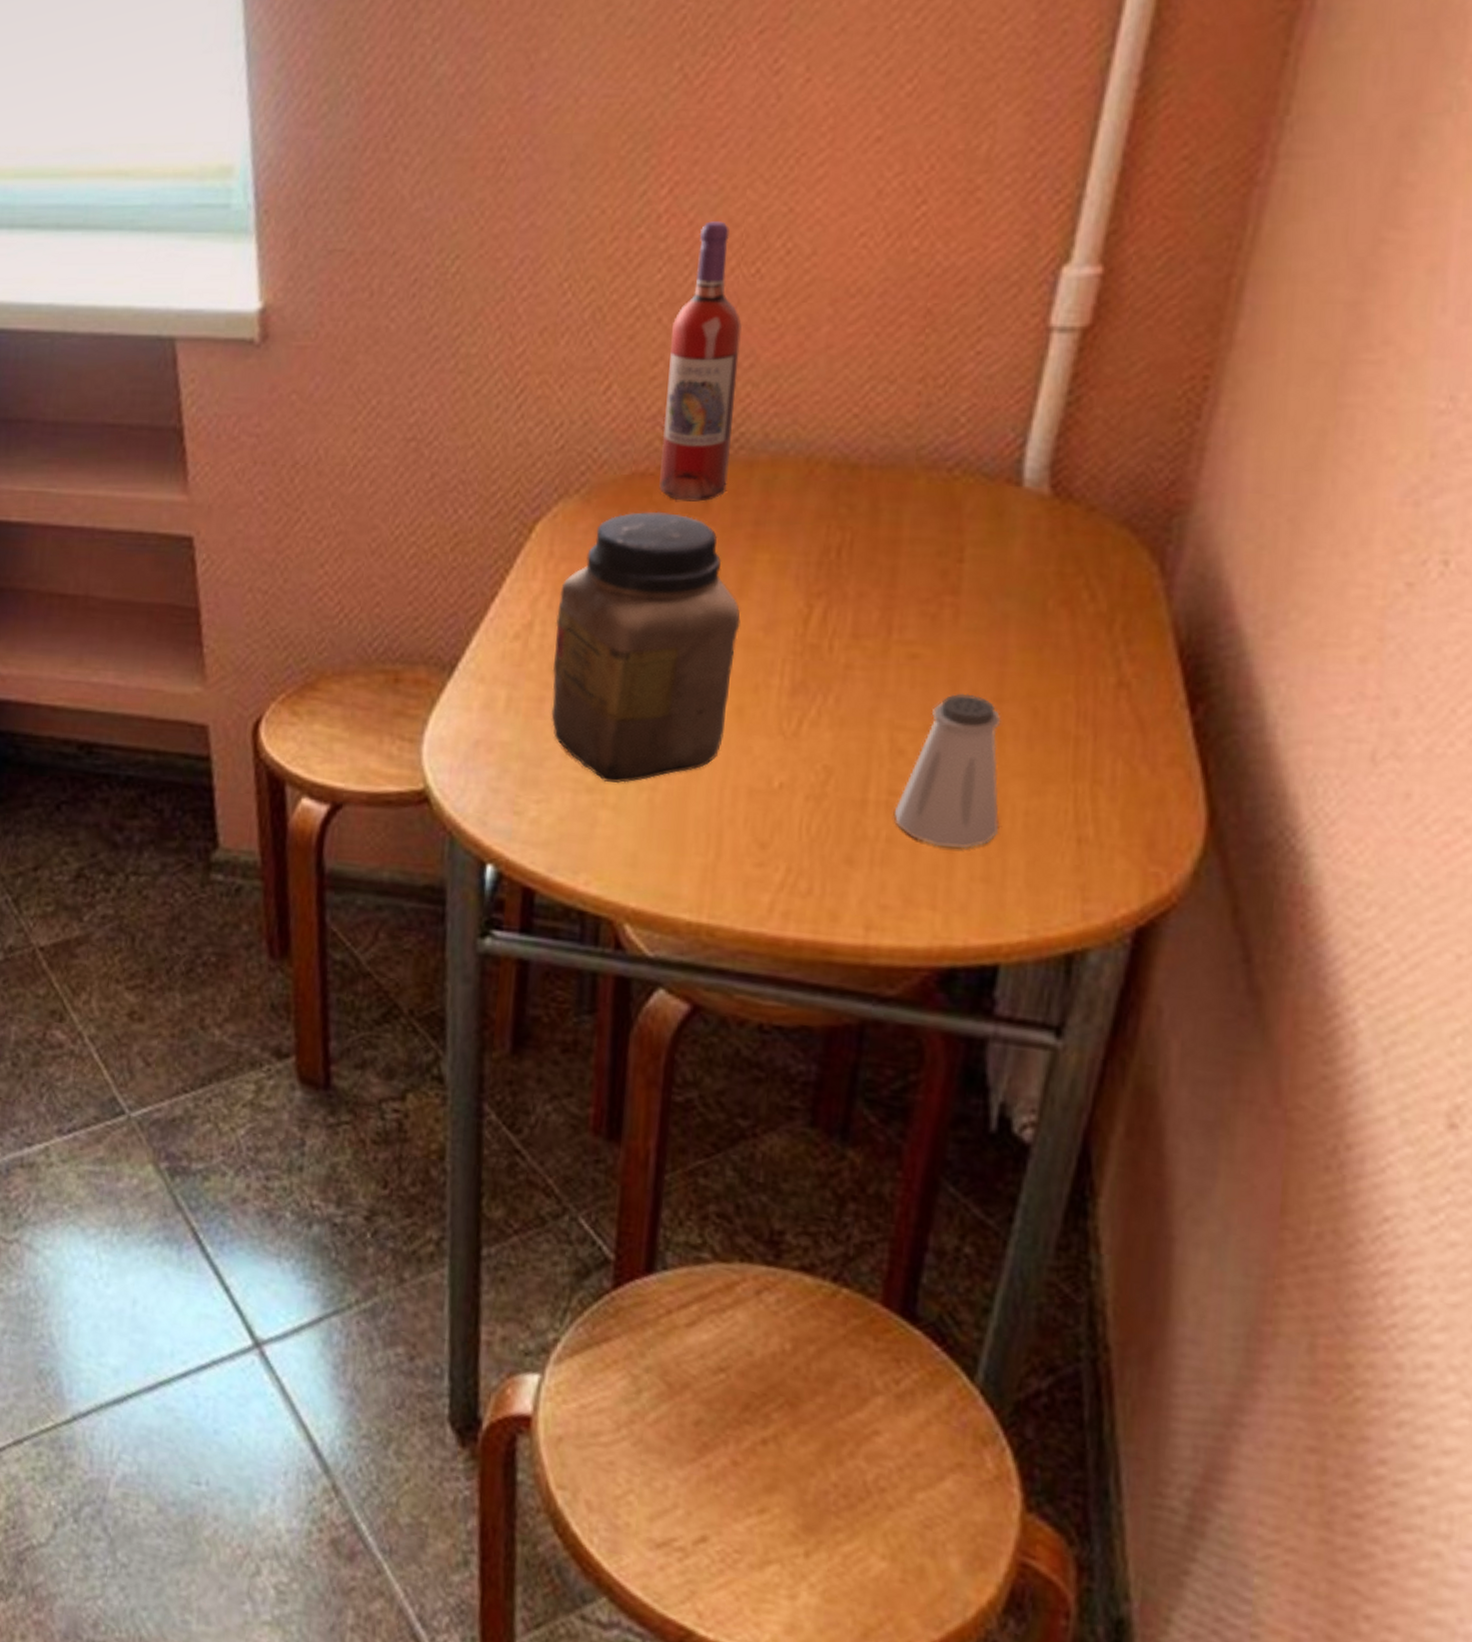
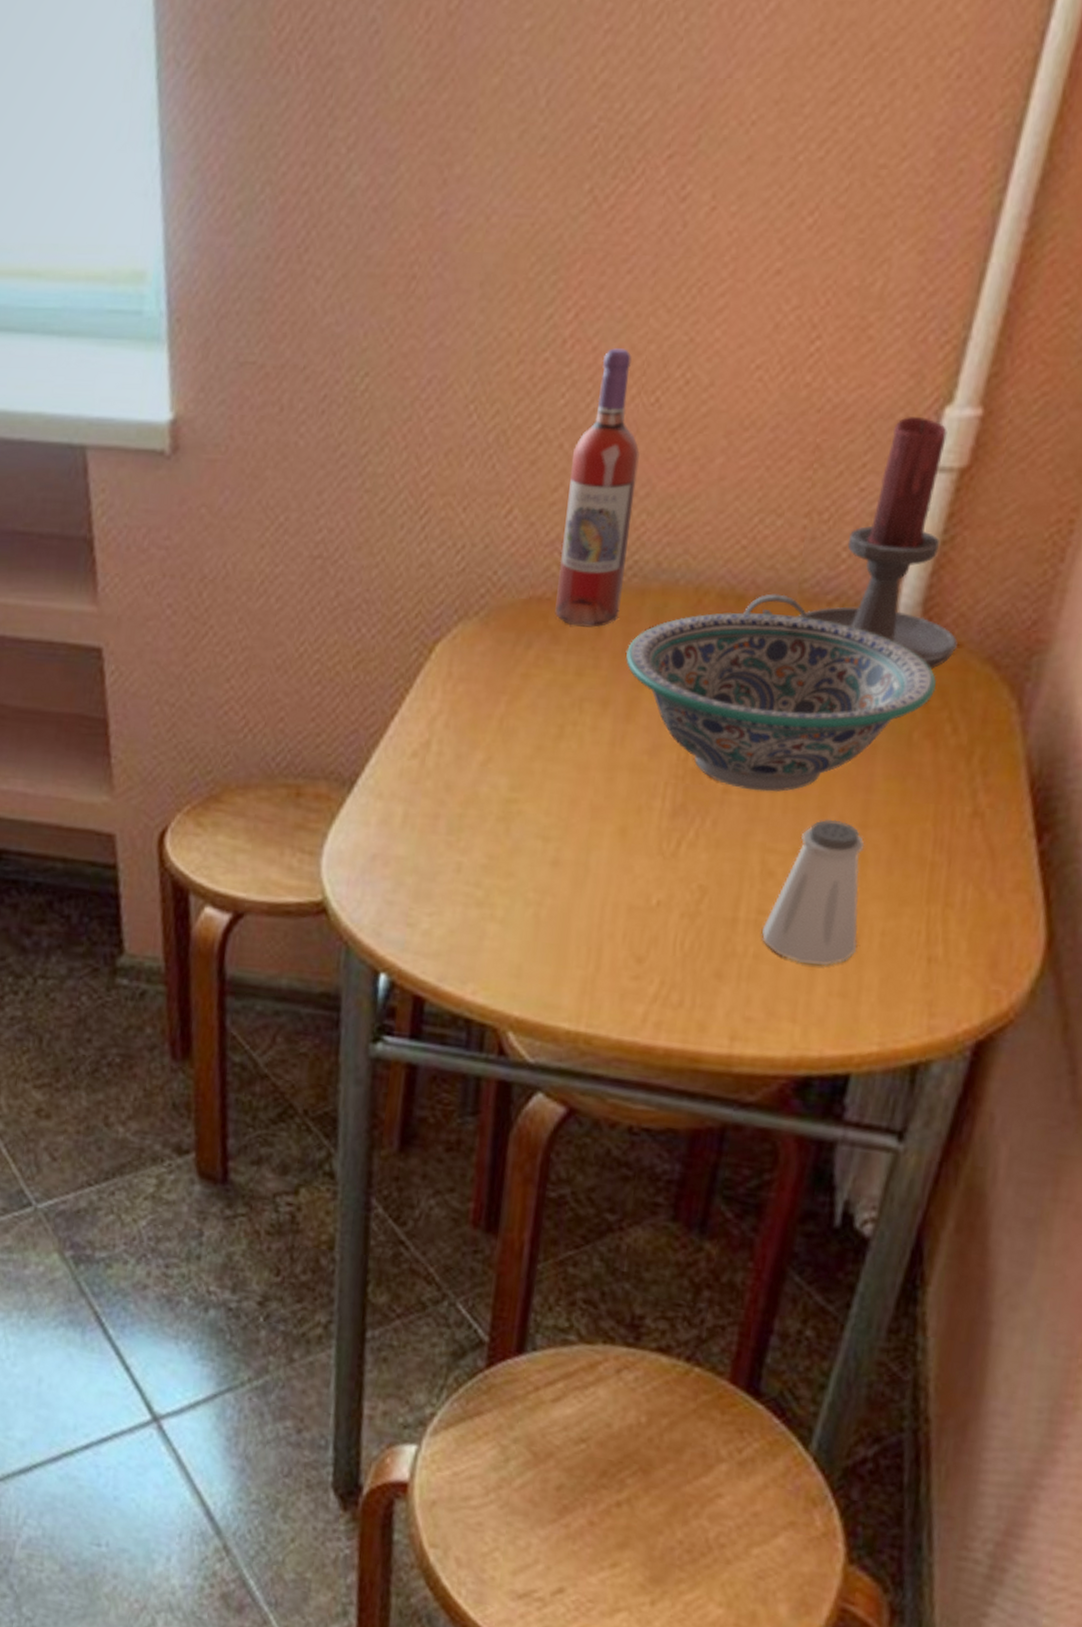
jar: present [551,511,741,784] -> none [445,635,627,899]
decorative bowl: none [736,482,1069,666] -> present [626,612,936,792]
candle holder: none [859,278,1090,534] -> present [744,417,958,669]

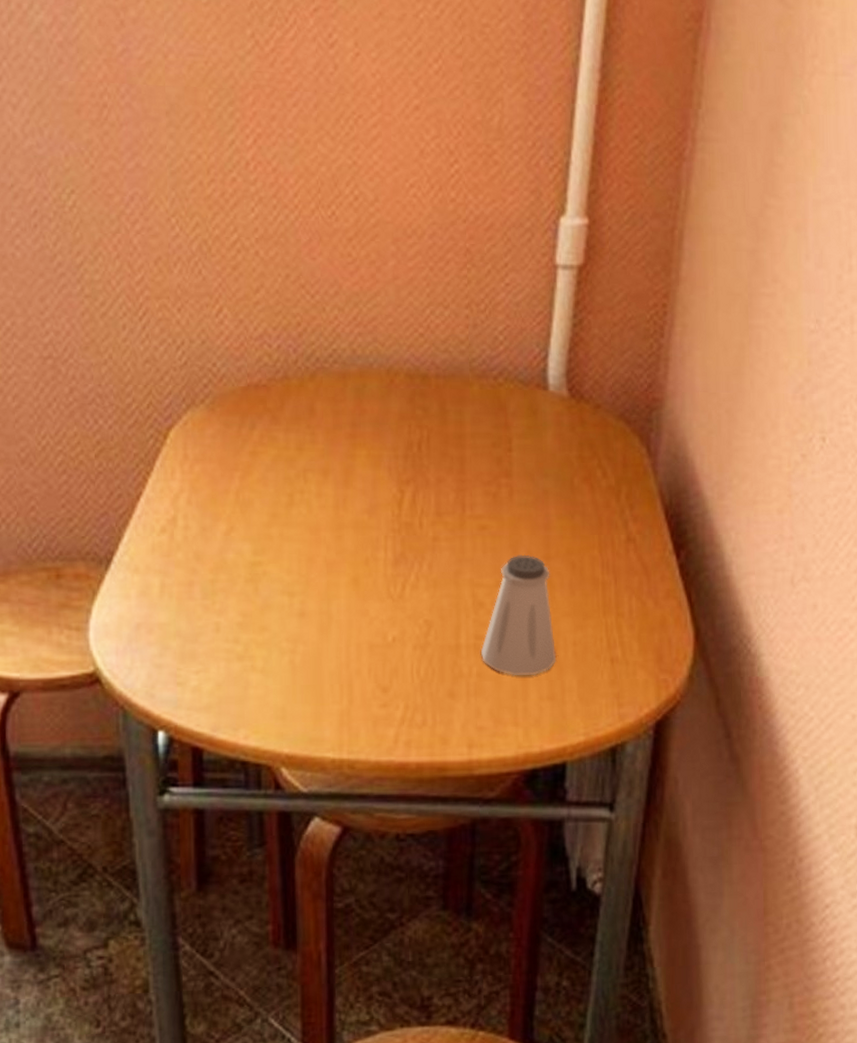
wine bottle: present [555,348,640,628] -> none [268,169,327,408]
decorative bowl: present [626,612,936,792] -> none [338,389,585,536]
candle holder: present [744,417,958,669] -> none [429,225,596,427]

